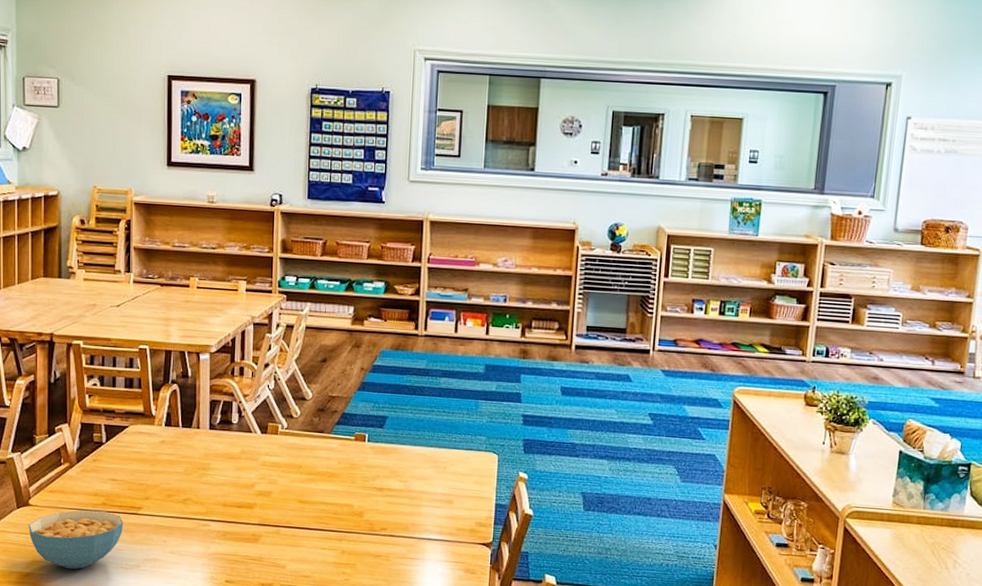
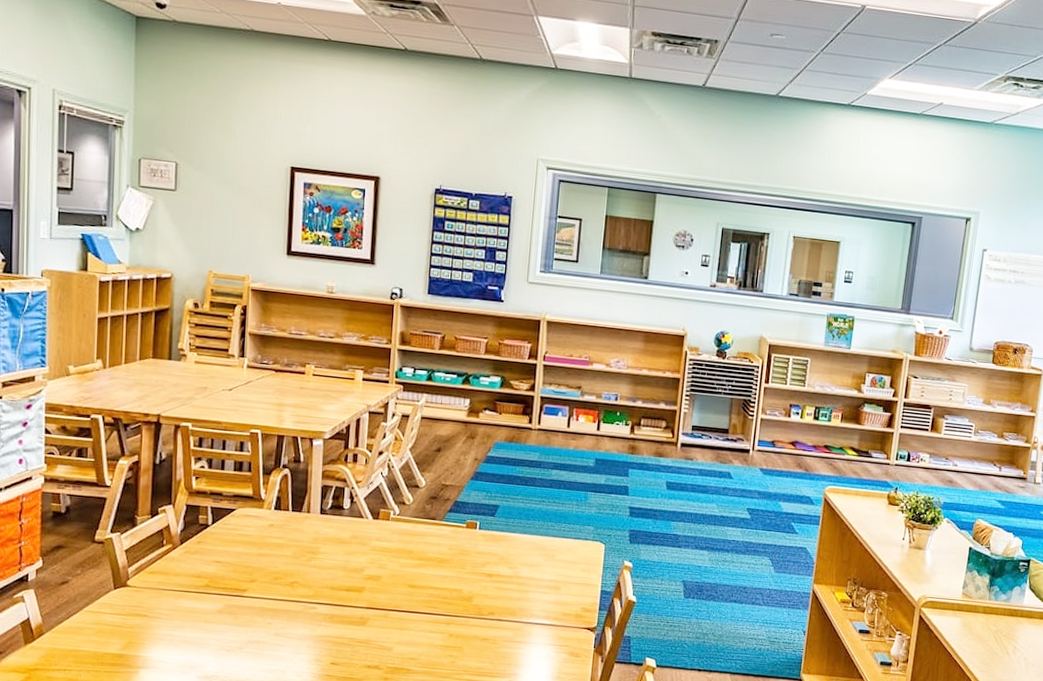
cereal bowl: present [28,509,124,570] -> none [125,591,227,651]

